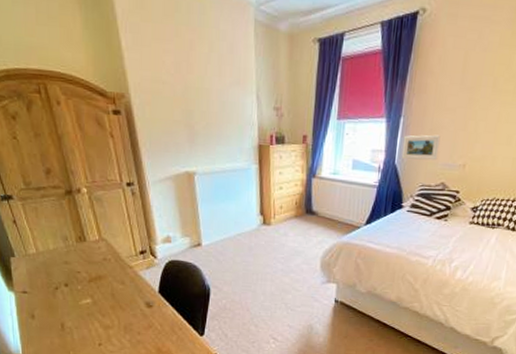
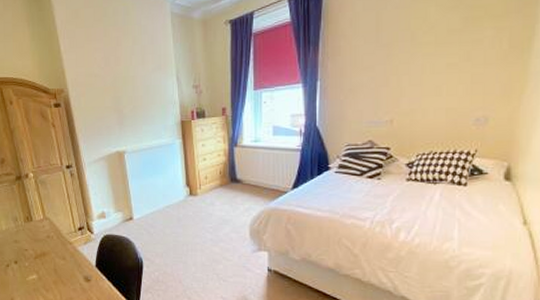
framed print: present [402,135,441,161] -> none [322,93,362,121]

